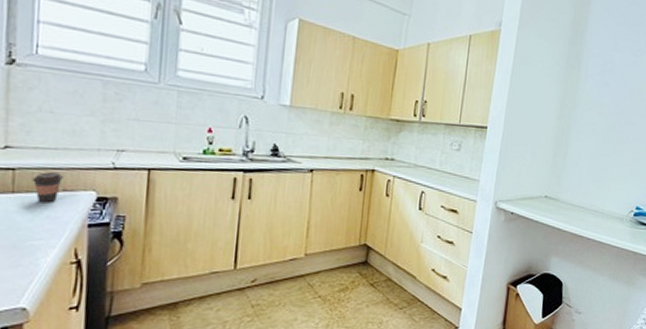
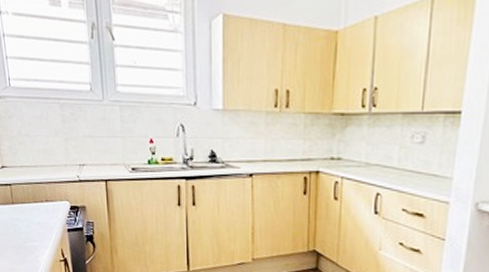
coffee cup: present [32,172,63,203] -> none [23,186,44,212]

